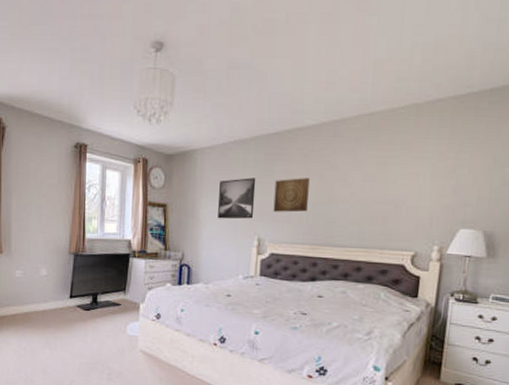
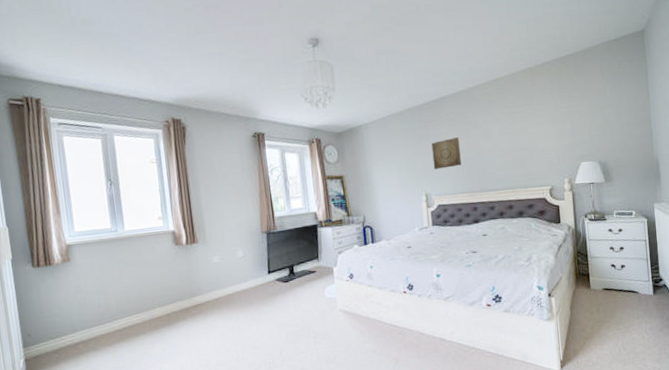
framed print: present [218,178,256,219] -> none [386,143,419,182]

